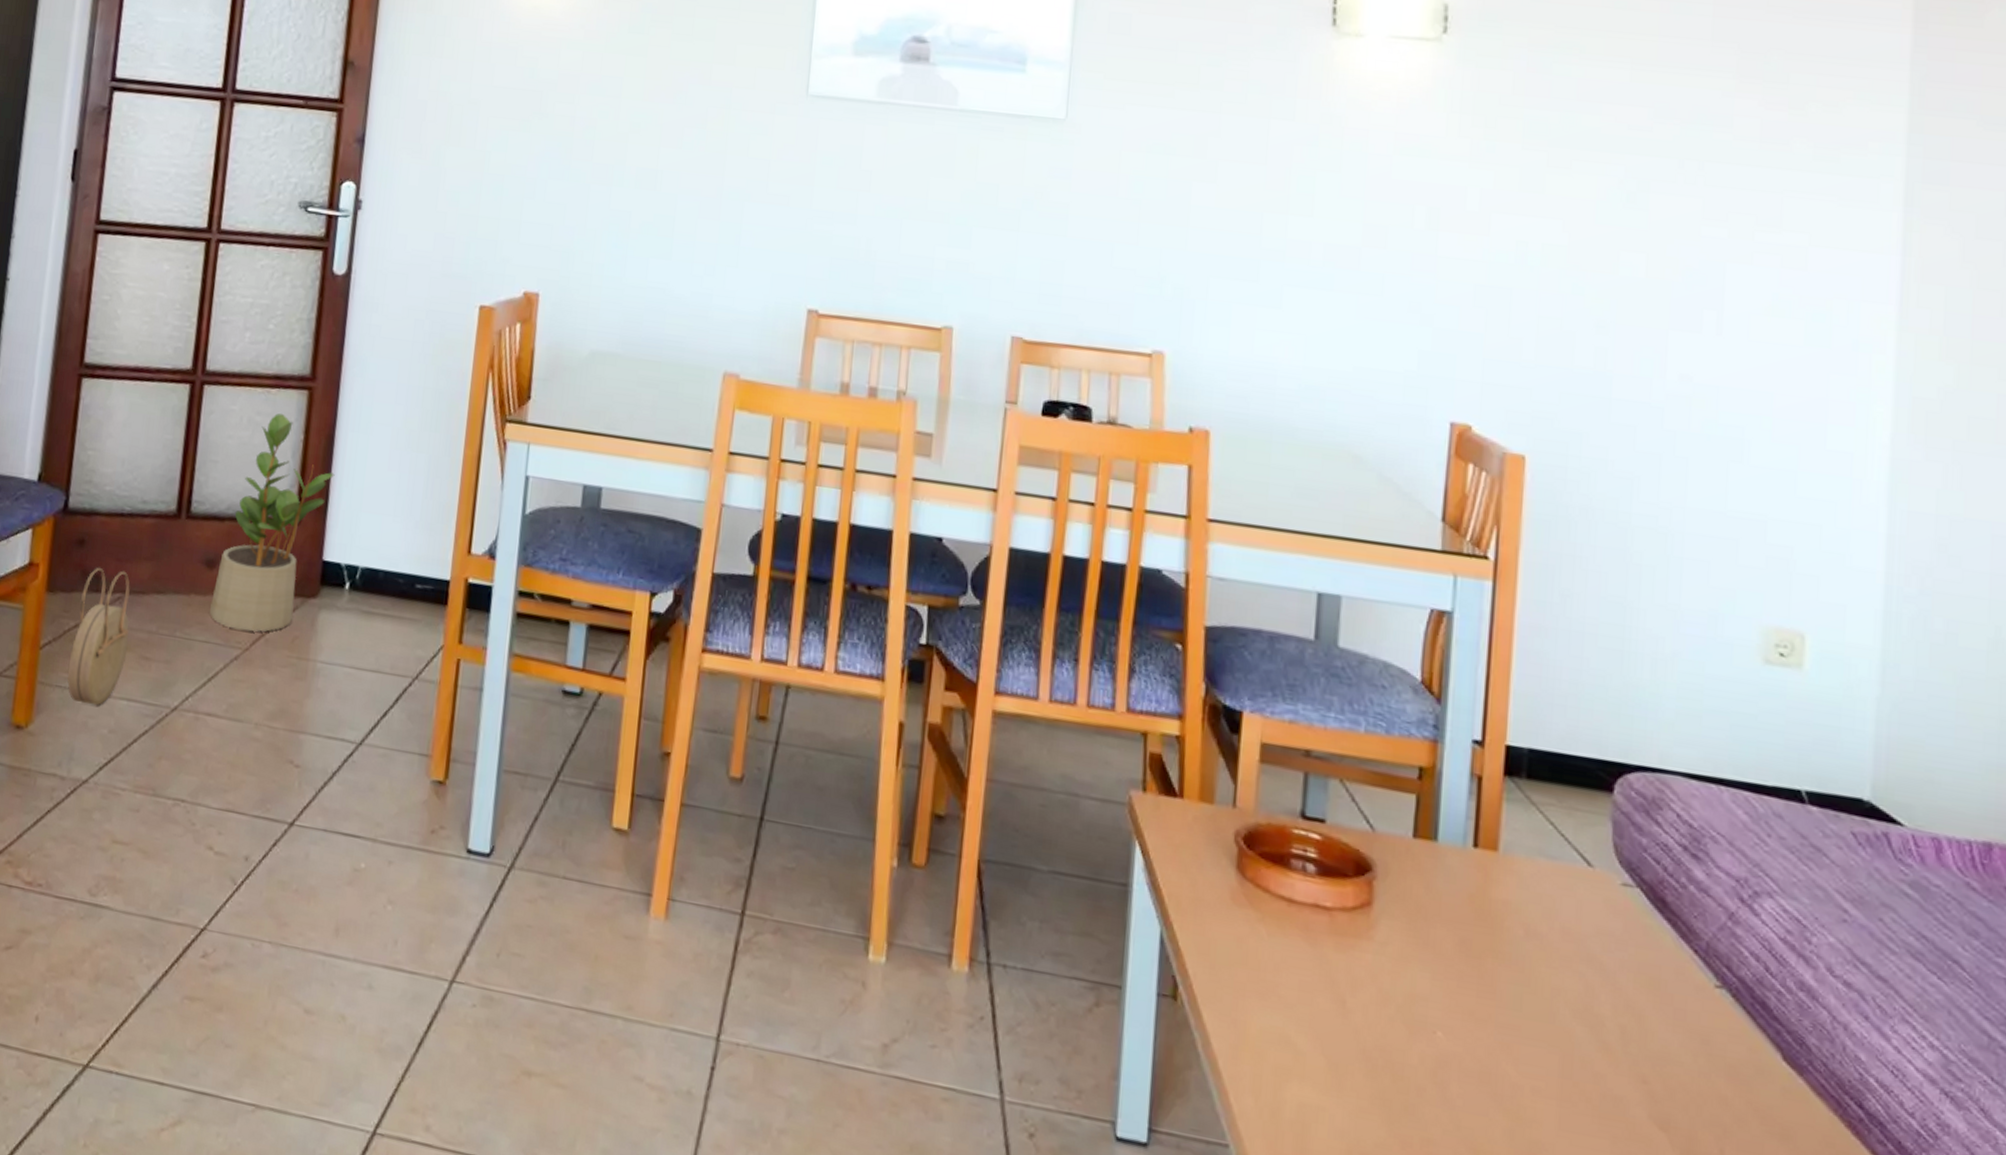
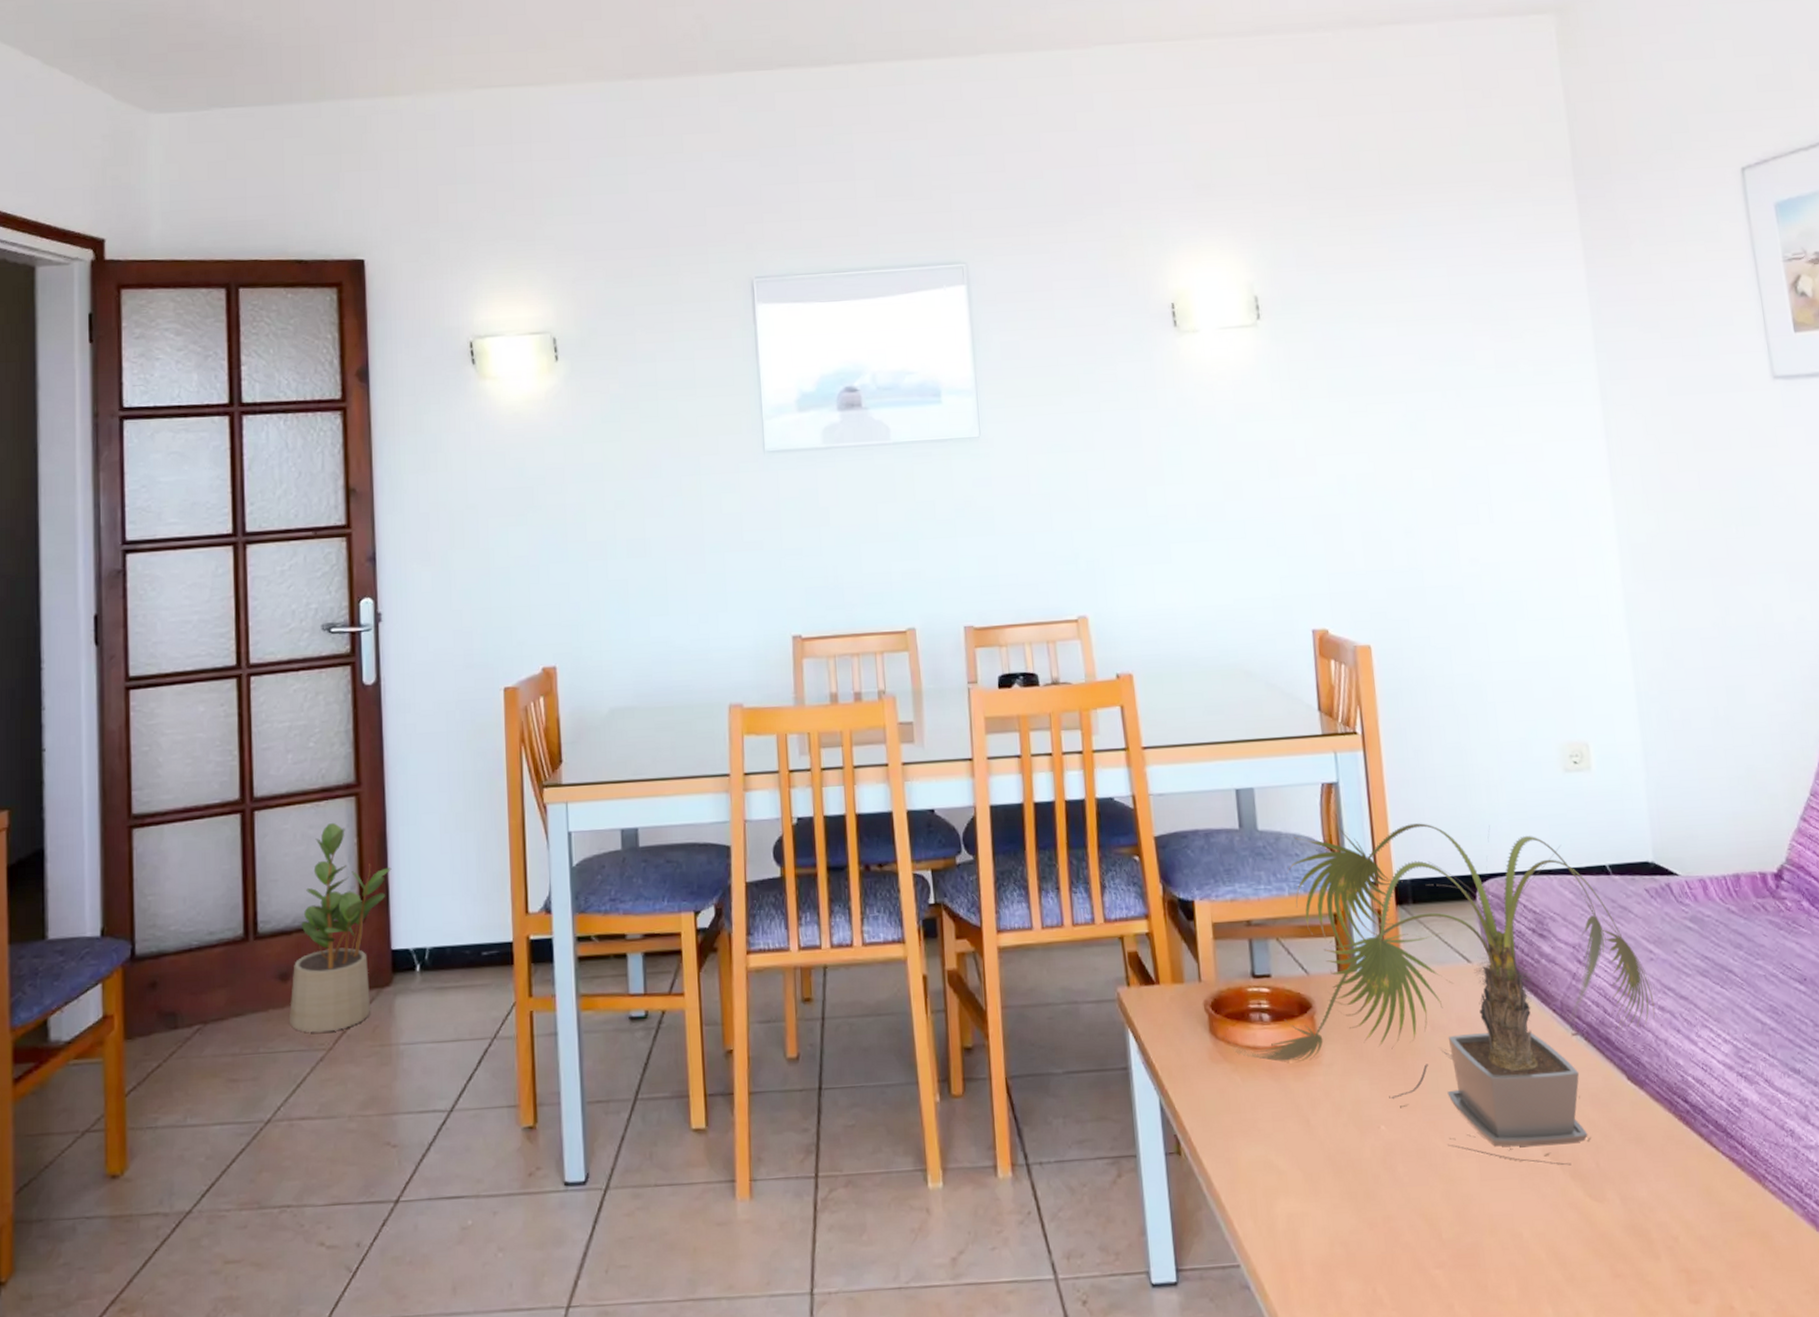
handbag: present [67,567,130,705] -> none [156,1002,214,1138]
plant: none [1255,649,1843,1143] -> present [1226,815,1655,1166]

